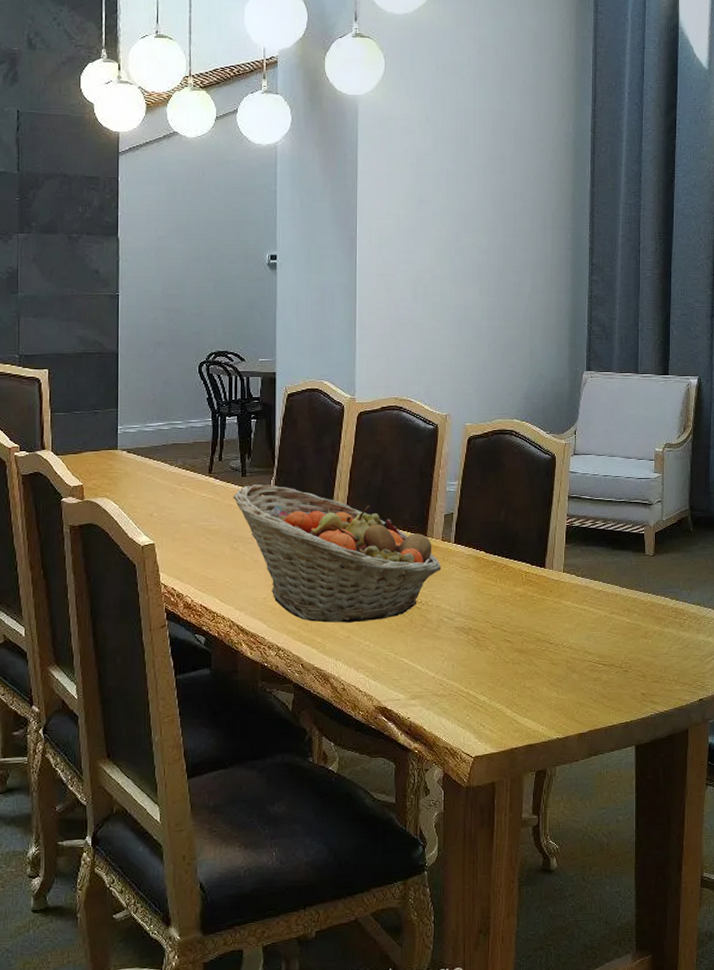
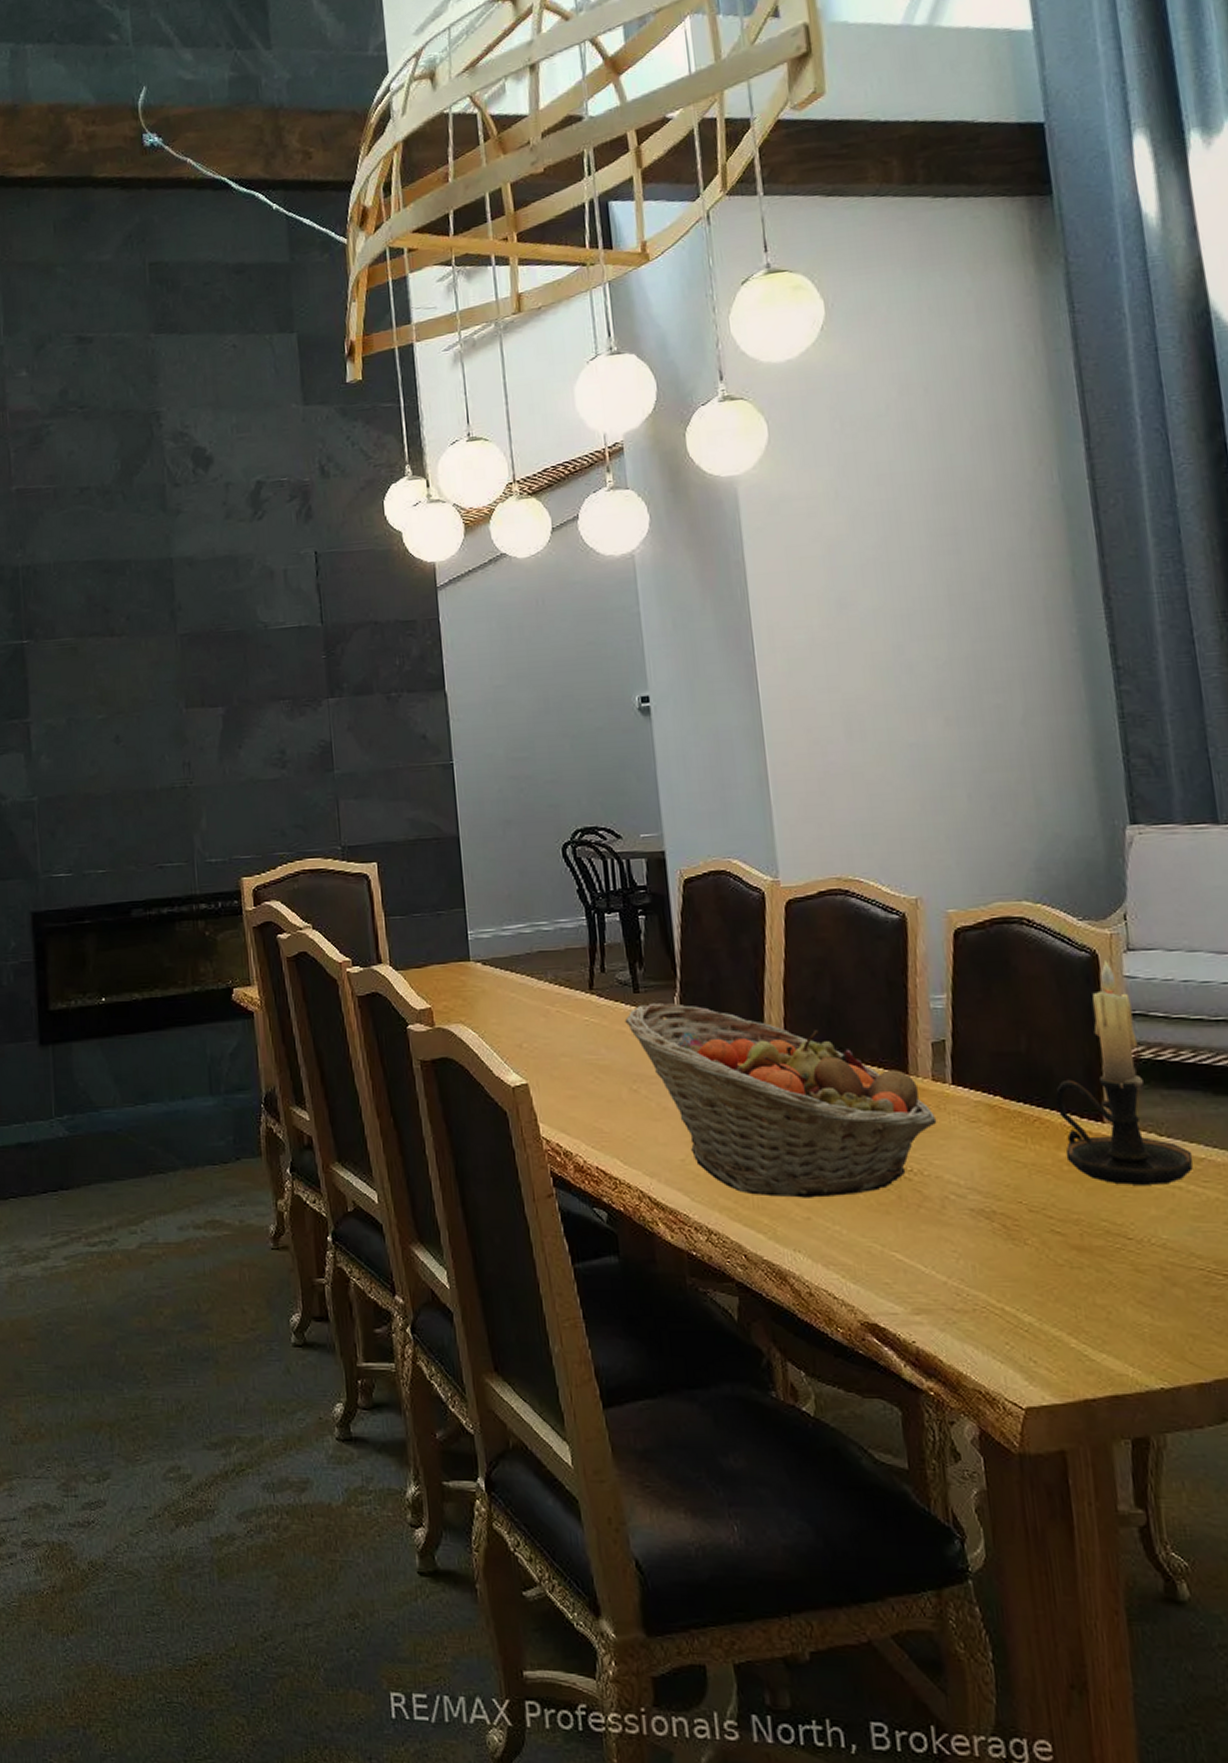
candle holder: none [517,461,595,609] -> present [1055,961,1194,1185]

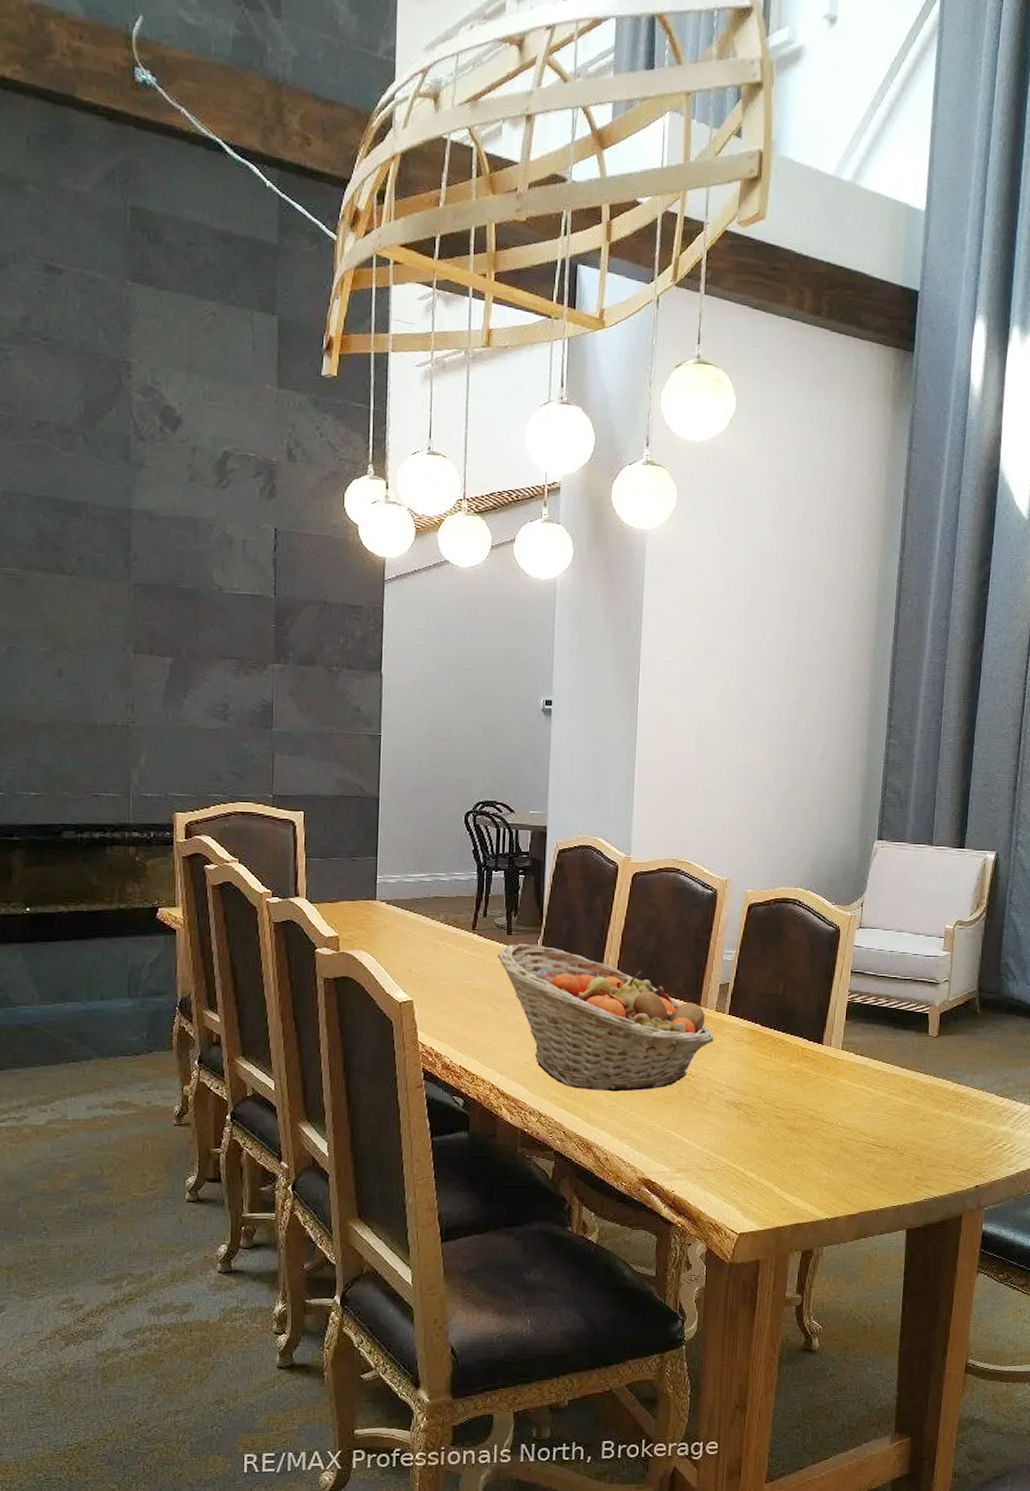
candle holder: present [1055,961,1194,1185] -> none [794,934,874,1087]

